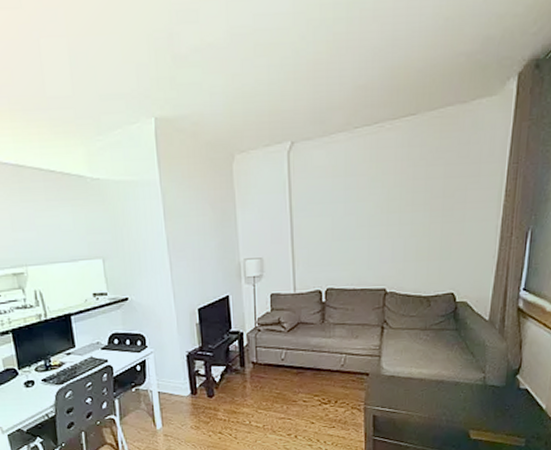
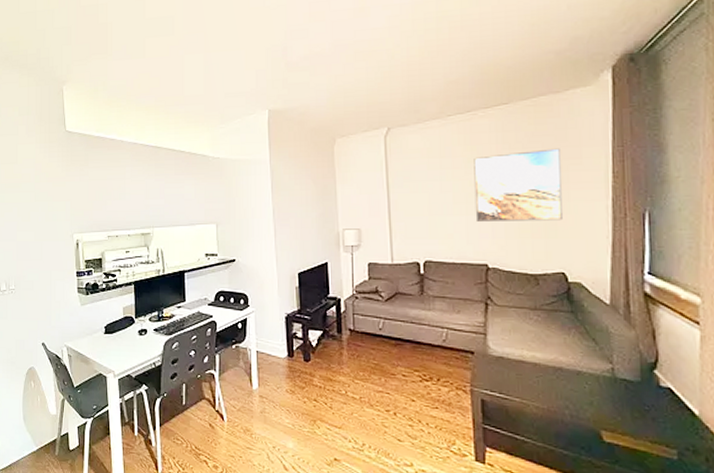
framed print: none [377,165,461,246] -> present [474,148,563,222]

